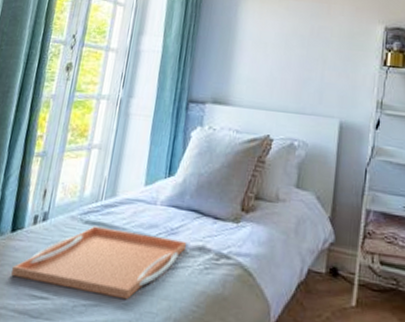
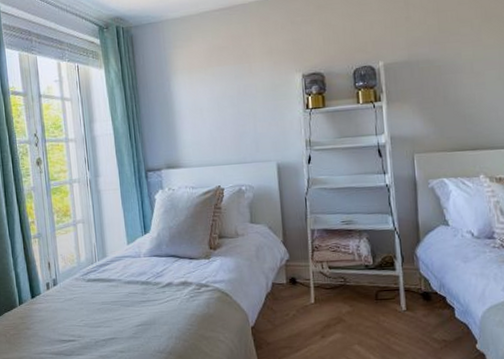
serving tray: present [11,226,187,300] -> none [41,280,173,331]

